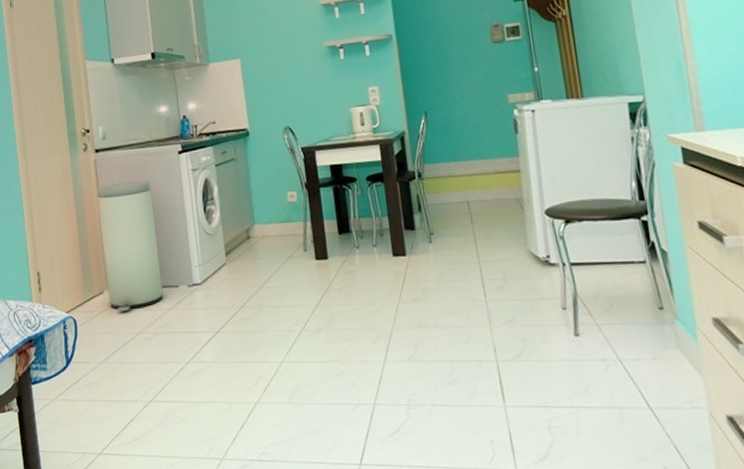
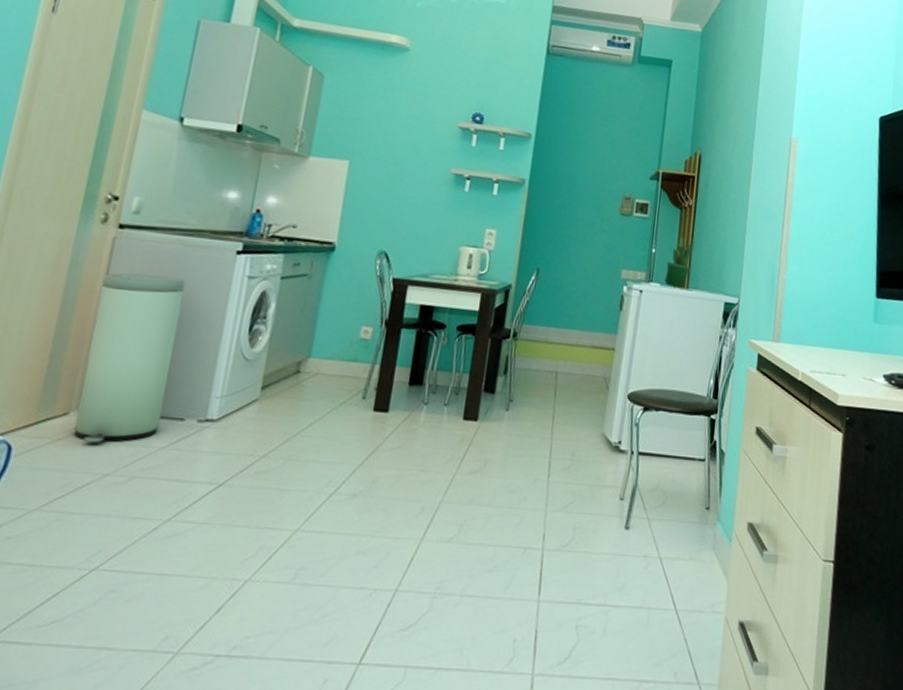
planter: none [553,48,582,101] -> present [664,237,695,289]

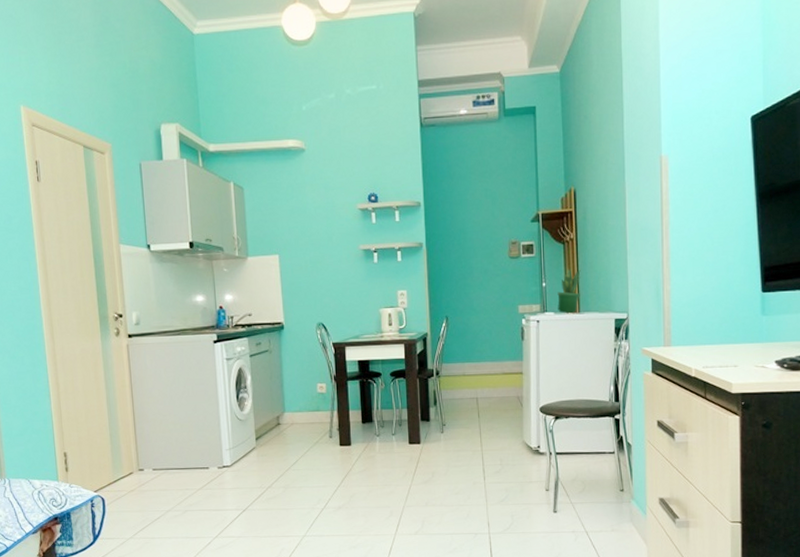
pedal bin: present [73,273,186,443] -> none [128,367,193,490]

